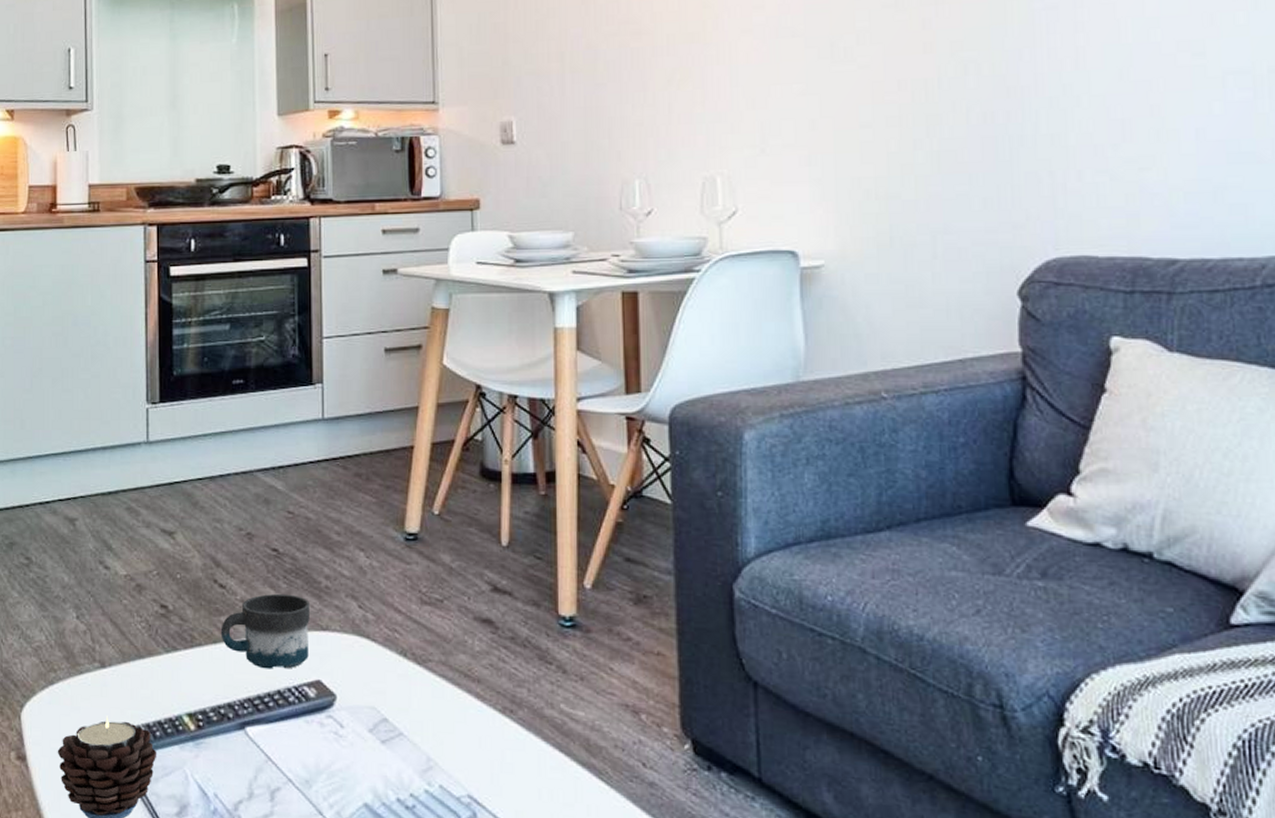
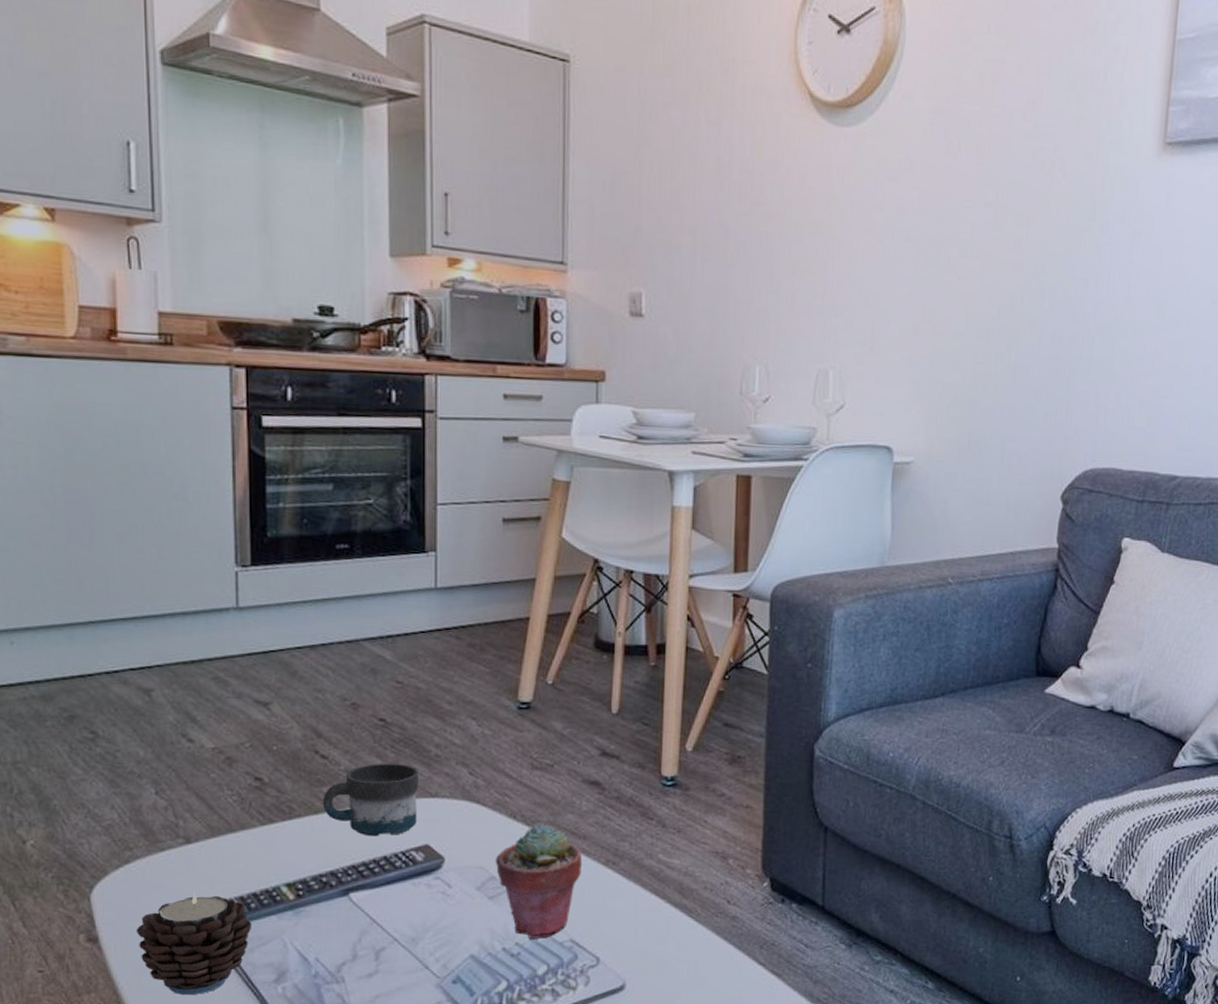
potted succulent: none [386,664,478,791] -> present [495,824,583,939]

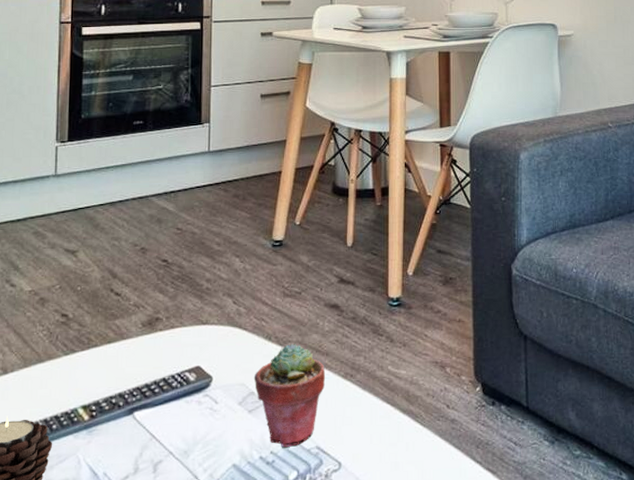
mug: present [322,763,418,837] -> none [115,296,193,361]

